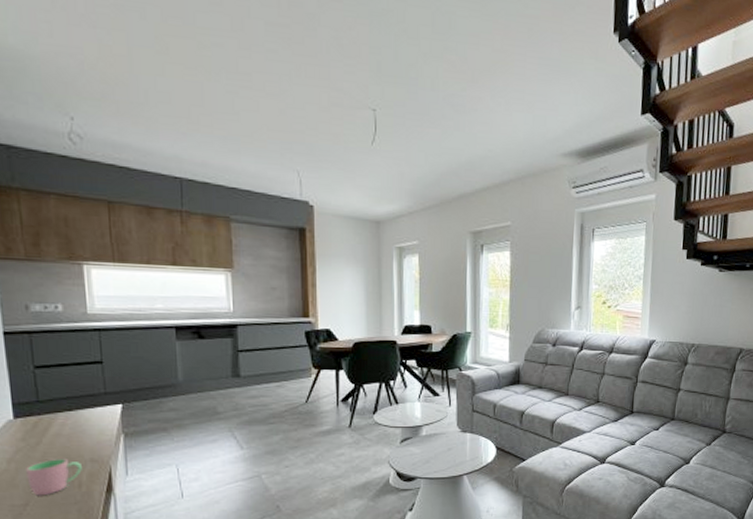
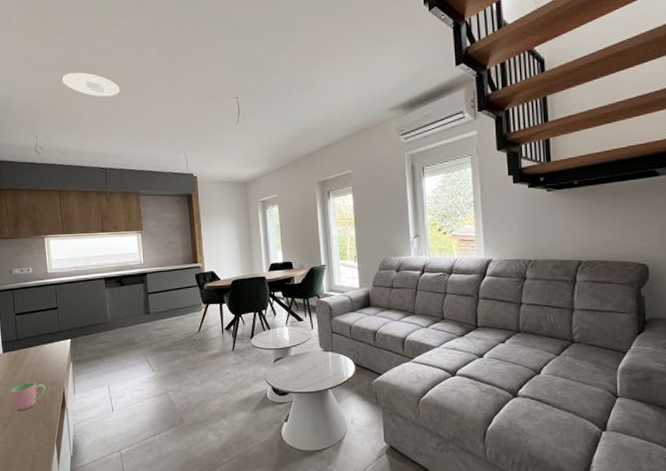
recessed light: none [115,32,207,79] -> present [62,72,120,97]

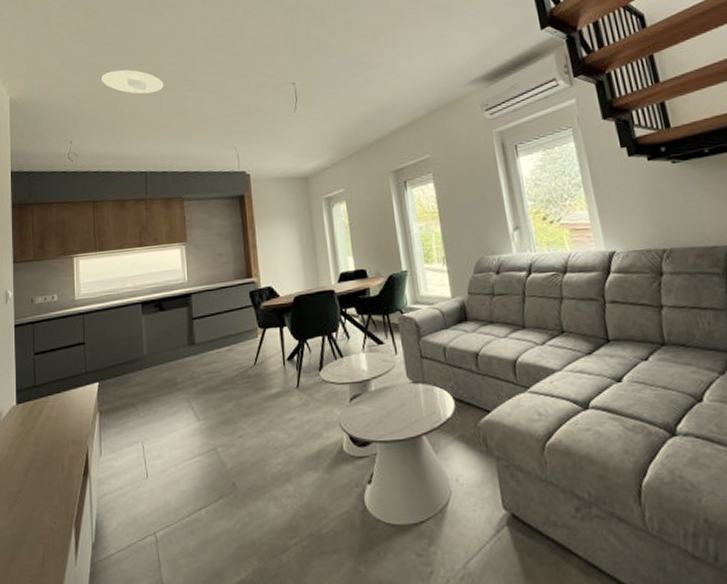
cup: present [10,382,46,411] -> none [22,442,65,482]

